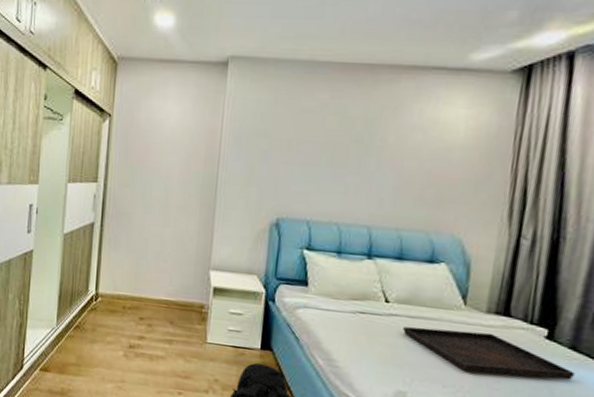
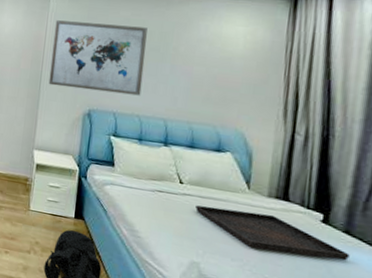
wall art: none [226,107,349,199] -> present [48,20,148,96]

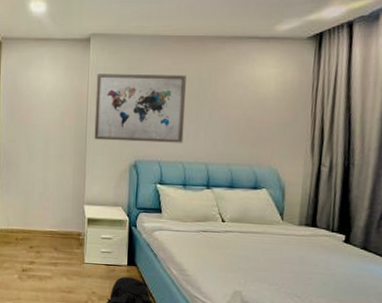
serving tray: present [196,205,350,261] -> none [237,240,367,274]

